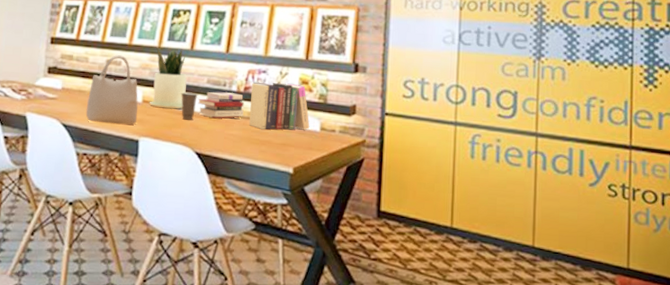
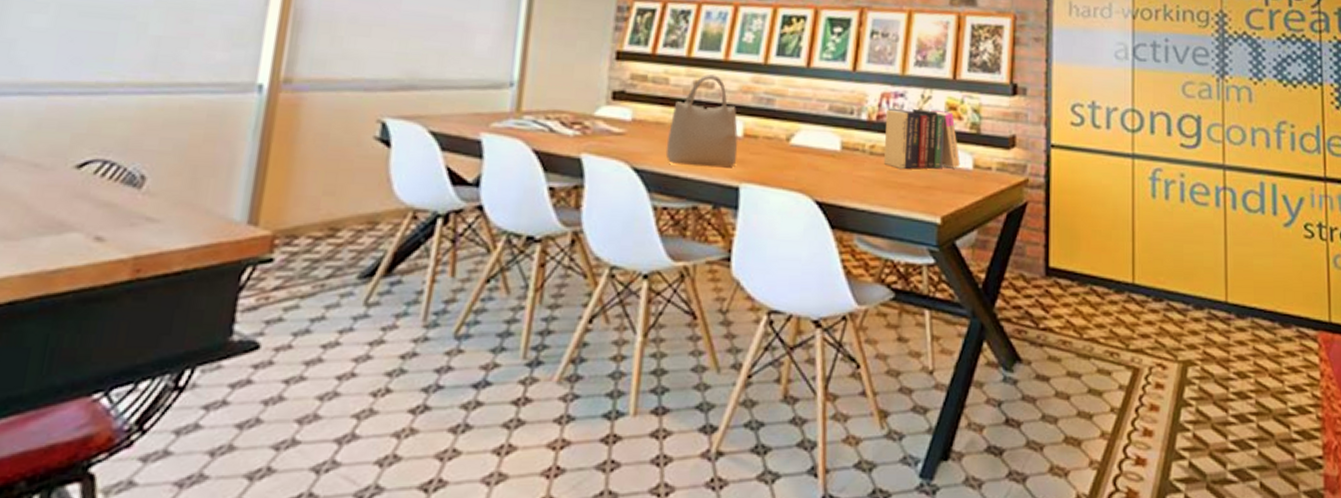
planter: present [149,48,188,110] -> none [752,66,803,146]
cup: present [180,92,199,120] -> none [794,123,818,159]
books: present [198,92,244,119] -> none [817,121,877,157]

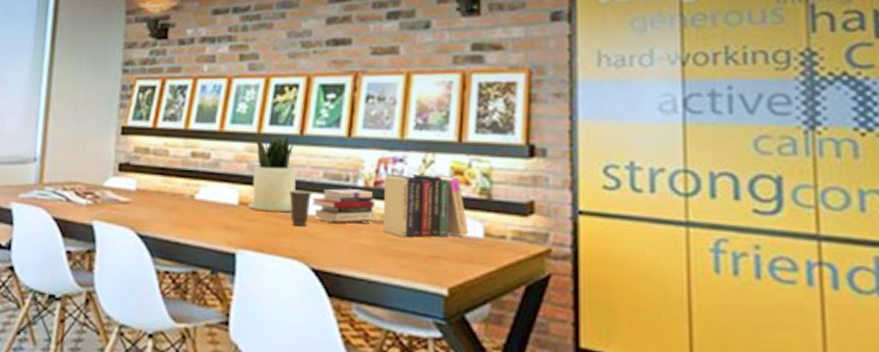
handbag: present [665,74,738,168] -> none [166,145,234,235]
planter: none [752,66,803,146] -> present [247,135,296,213]
cup: none [794,123,818,159] -> present [288,190,313,227]
books: none [817,121,877,157] -> present [312,188,375,224]

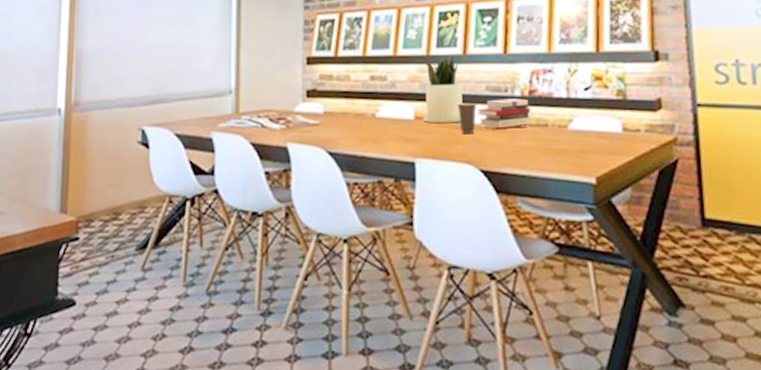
books: present [383,173,469,238] -> none [537,81,610,136]

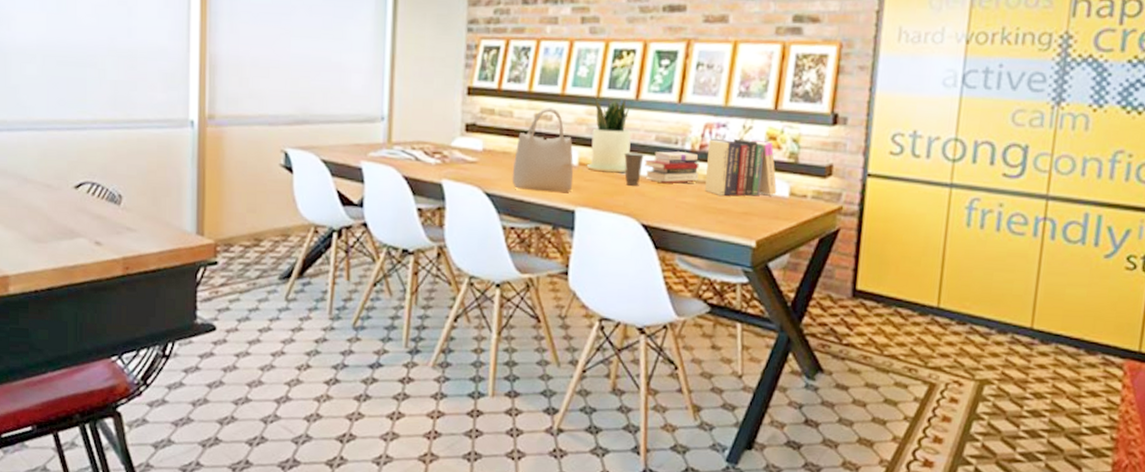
handbag: none [352,69,411,147] -> present [512,108,574,193]
books: none [537,81,610,136] -> present [705,138,777,197]

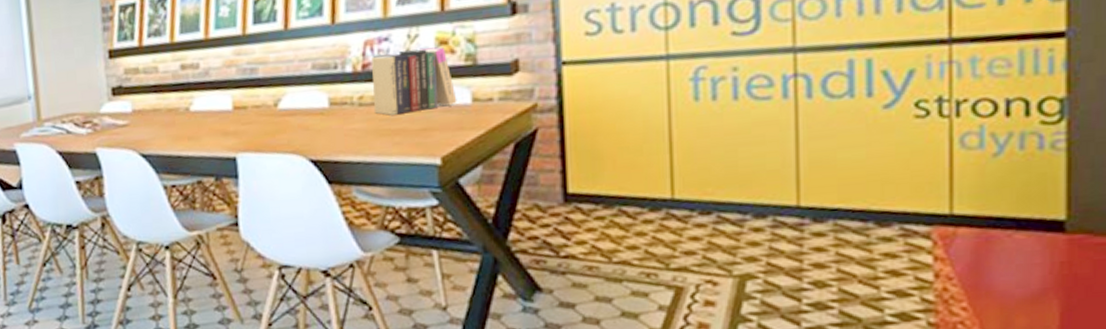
handbag: present [512,108,574,193] -> none [165,55,231,146]
planter: present [586,98,632,173] -> none [240,31,286,113]
cup: present [623,152,645,186] -> none [279,85,303,122]
books: present [644,151,699,184] -> none [304,75,366,114]

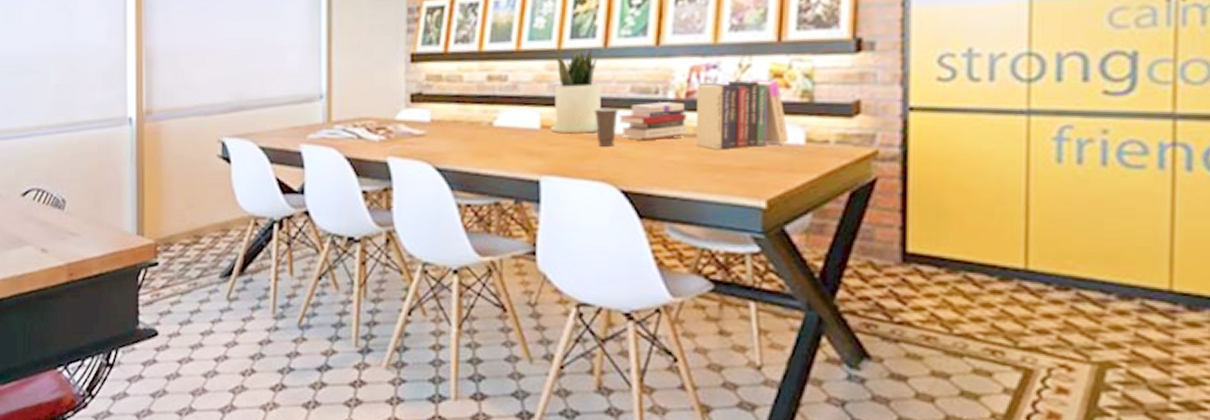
planter: none [240,31,286,113] -> present [550,48,601,134]
cup: none [279,85,303,122] -> present [593,108,620,147]
books: none [304,75,366,114] -> present [620,102,687,141]

